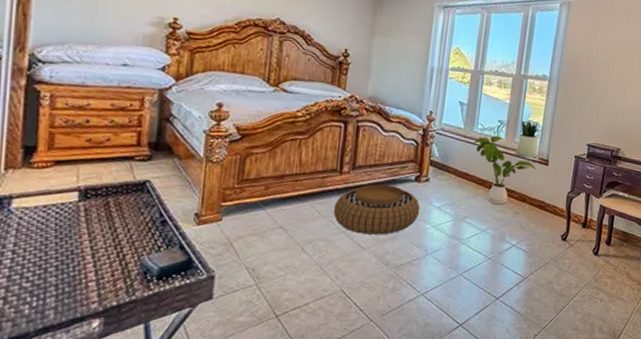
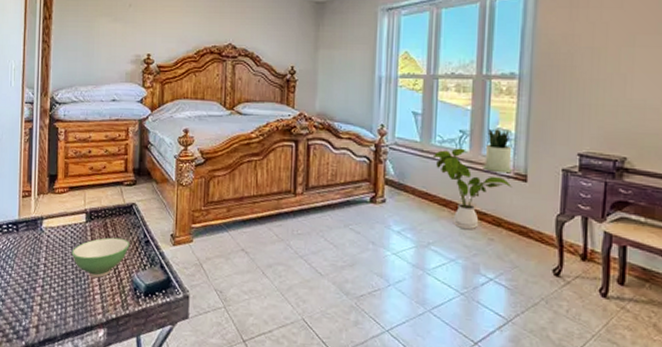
bowl: none [55,218,140,264] -> present [71,237,130,278]
pouf: present [333,184,421,235] -> none [290,206,378,262]

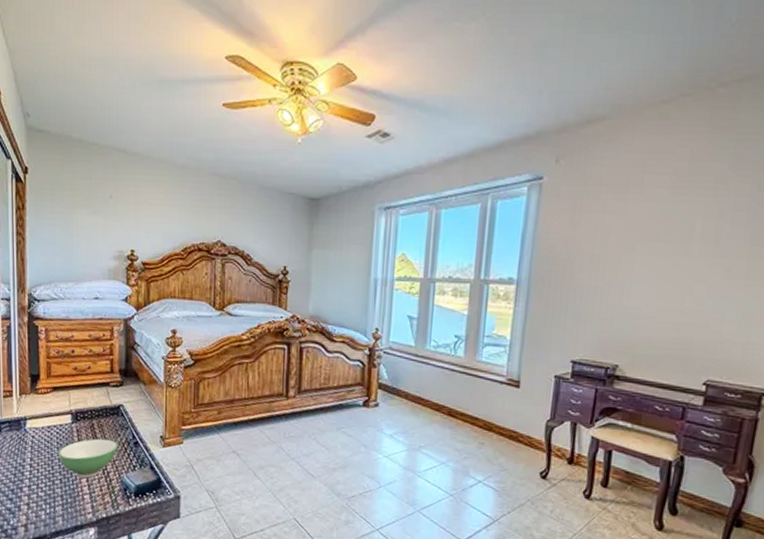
house plant: present [432,148,512,230] -> none [426,353,505,434]
planter: present [481,128,513,174] -> none [475,334,507,380]

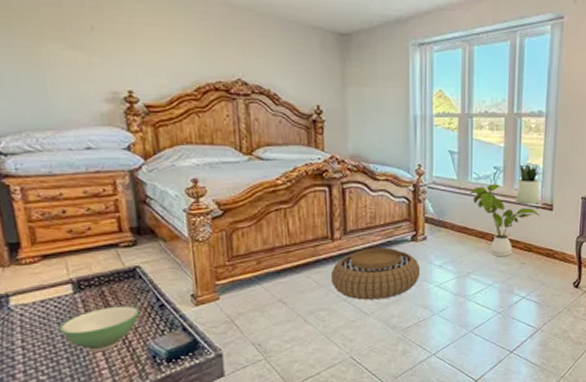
pouf: none [282,409,371,464] -> present [330,247,421,300]
house plant: none [426,353,505,434] -> present [469,184,541,257]
planter: none [475,334,507,380] -> present [514,164,541,204]

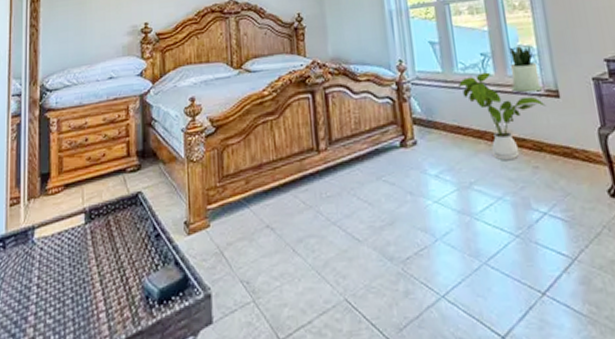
bowl: present [59,305,139,353] -> none [69,236,138,292]
pouf: present [330,247,421,300] -> none [317,156,416,223]

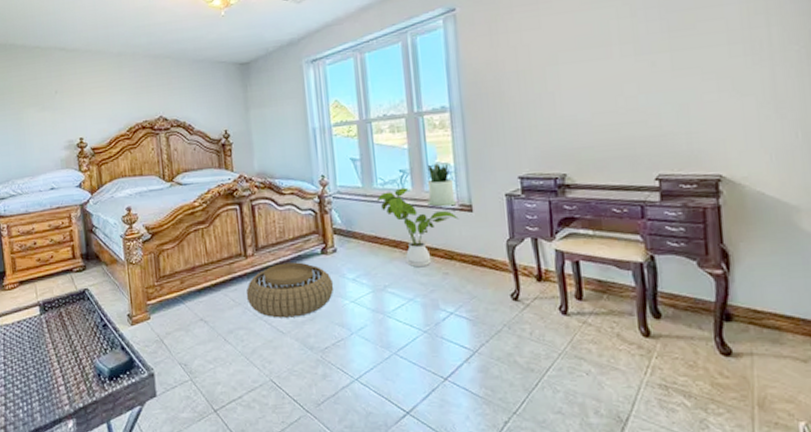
pouf: none [317,156,416,223] -> present [246,262,334,318]

